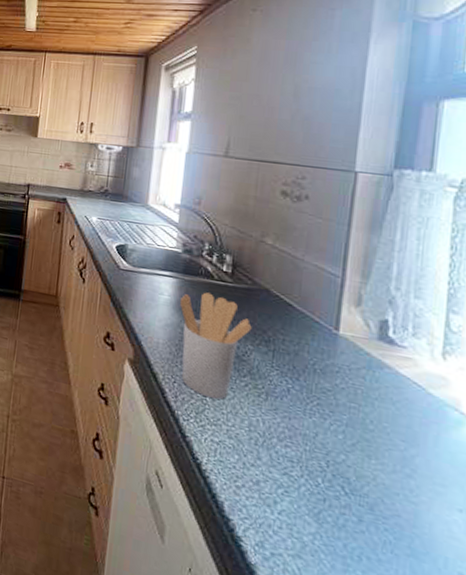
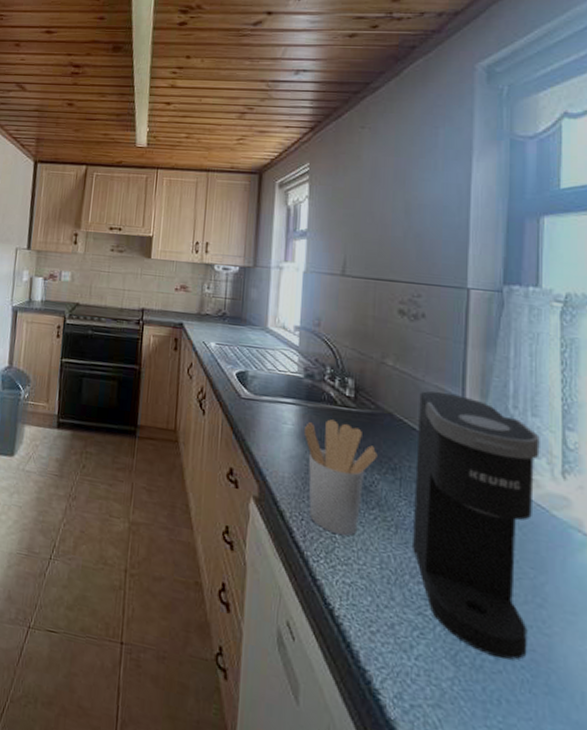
coffee maker: none [282,269,421,523] -> present [413,391,540,661]

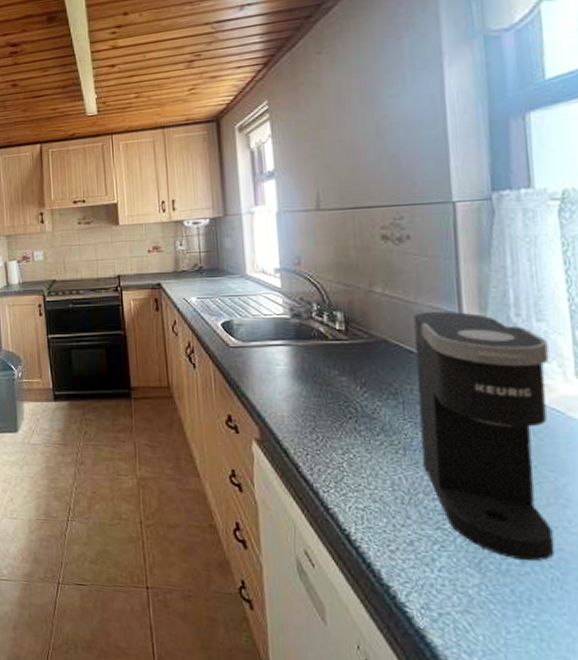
utensil holder: present [303,419,378,536] -> none [297,355,377,464]

